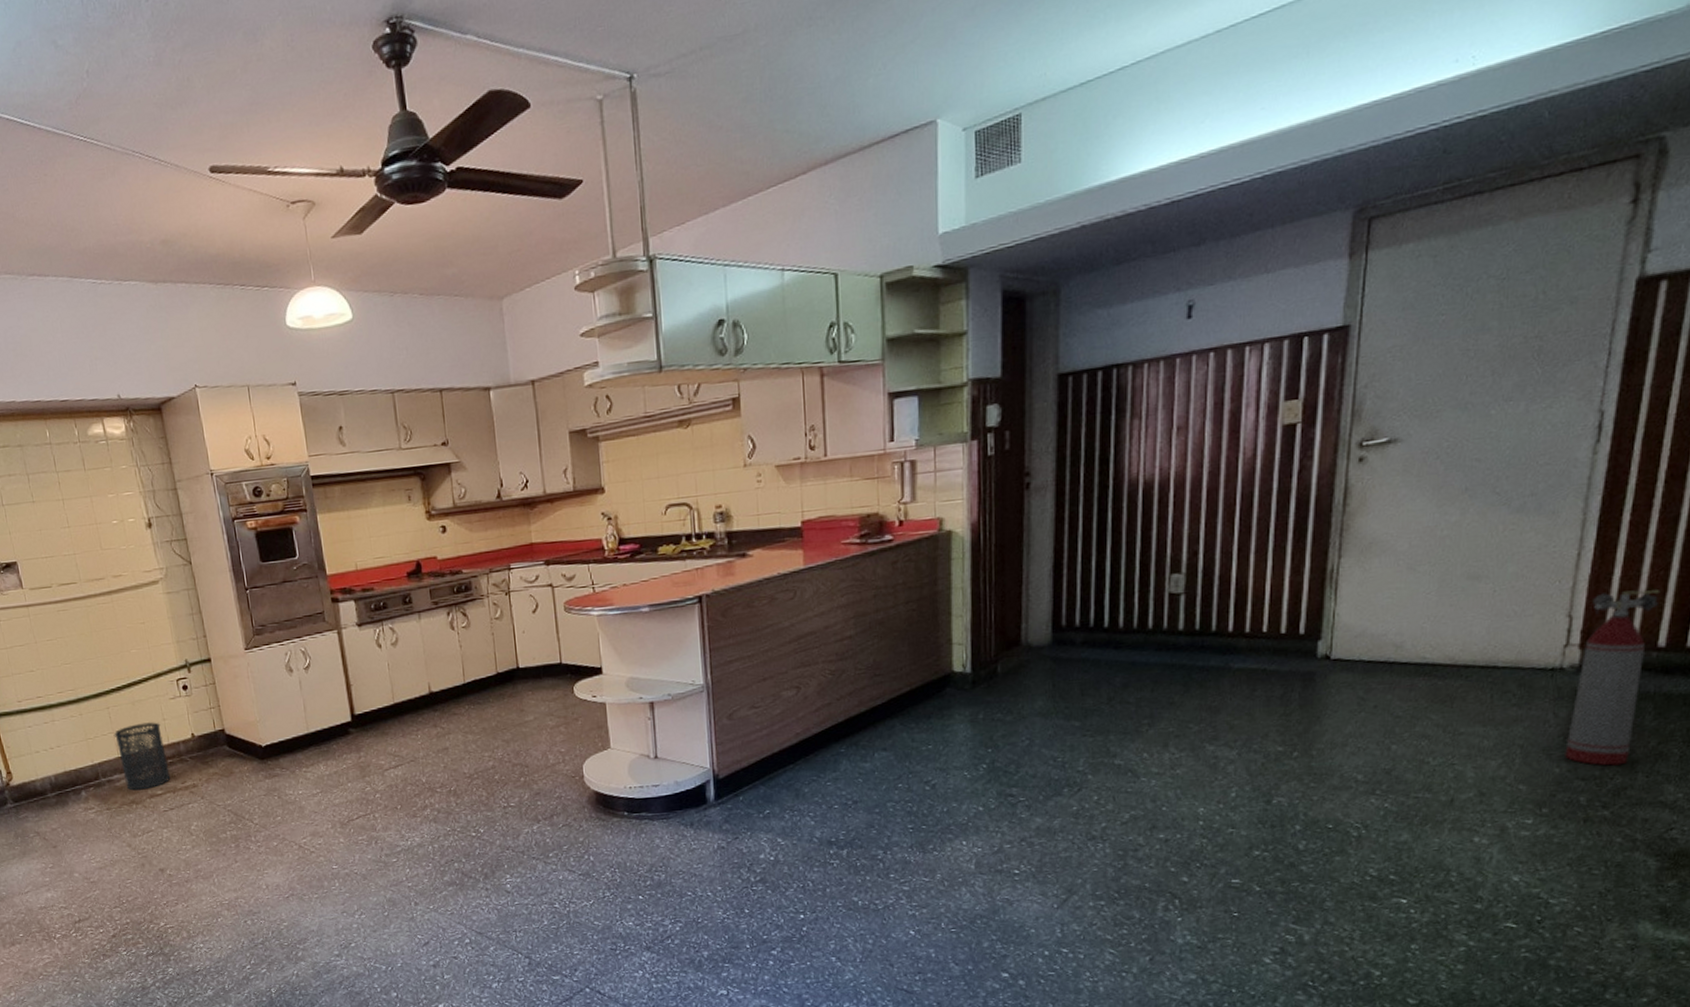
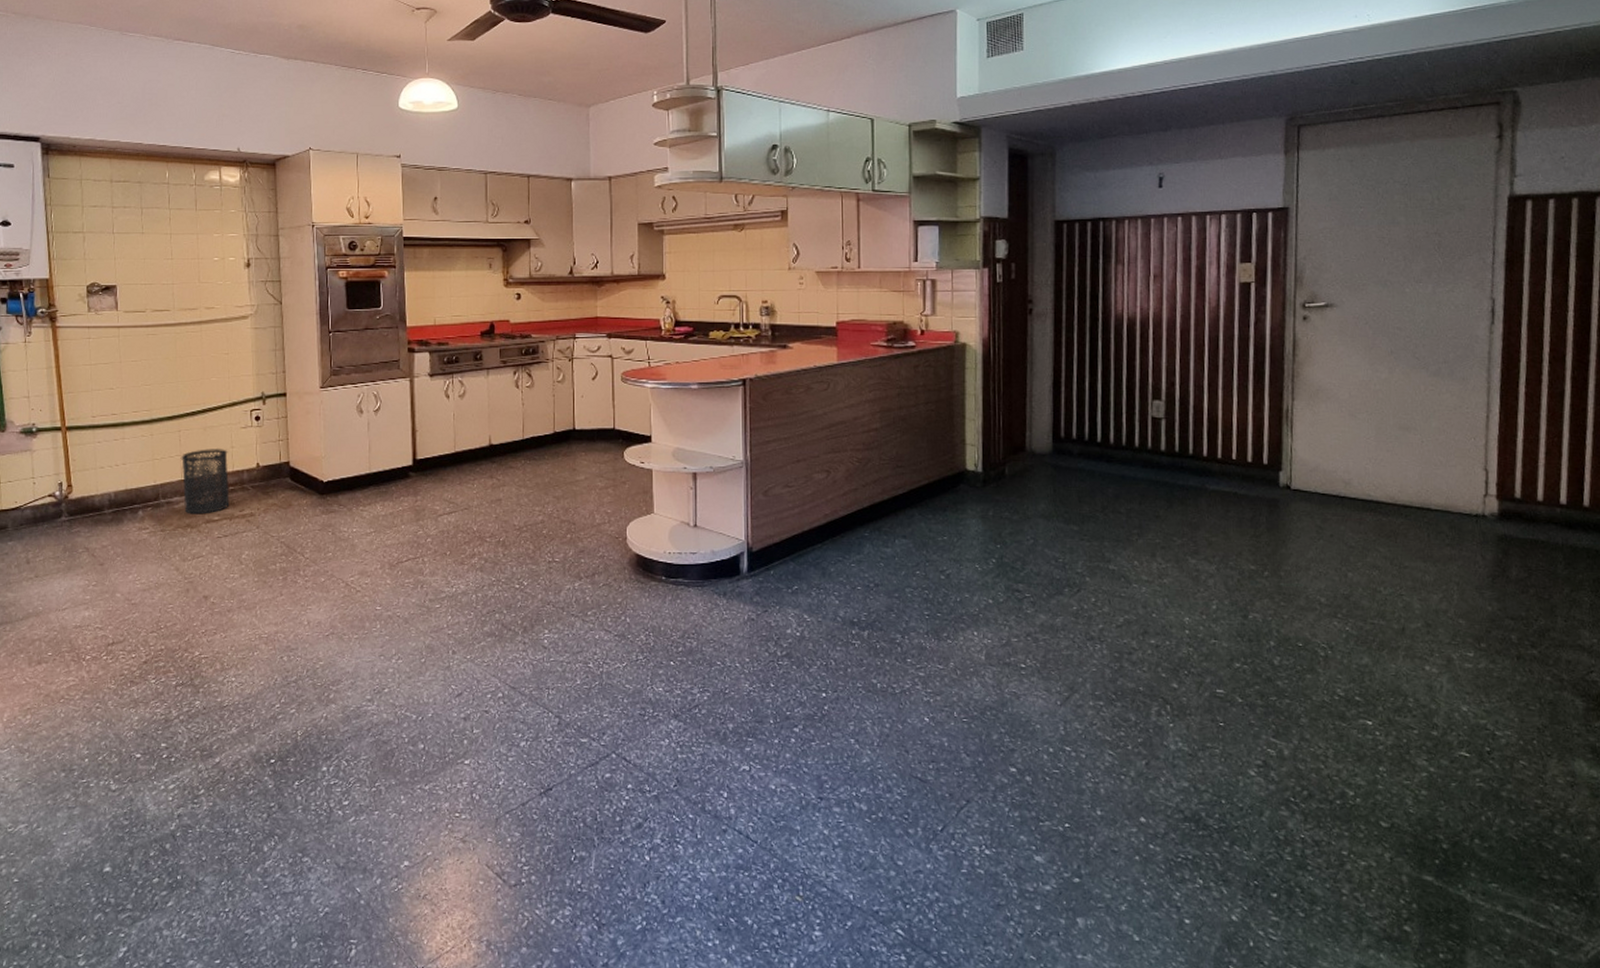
fire extinguisher: present [1565,590,1661,766] -> none [1494,452,1557,608]

